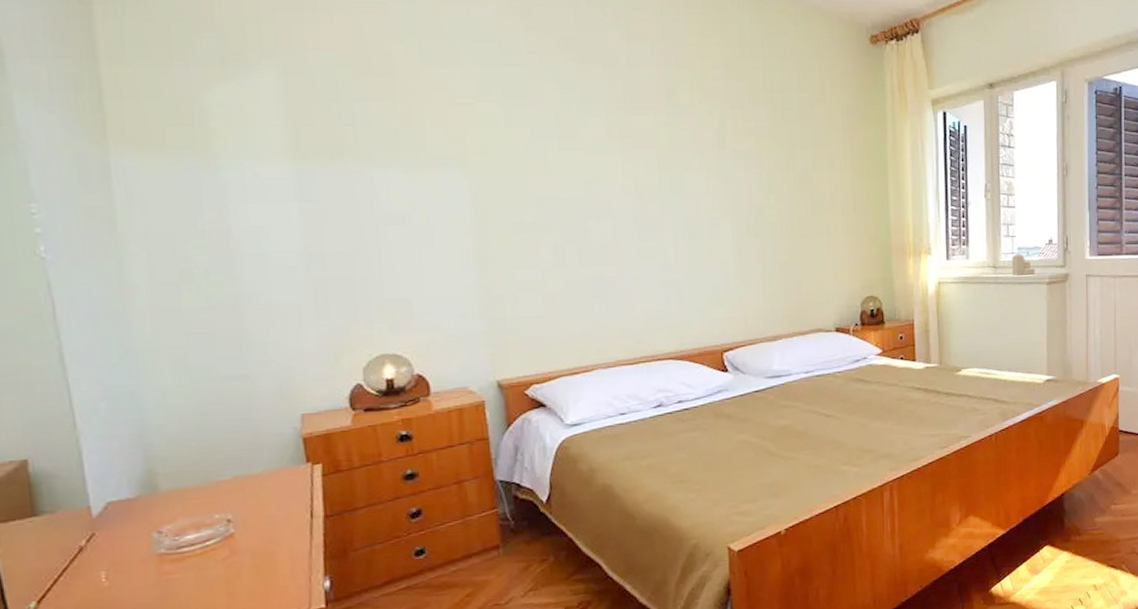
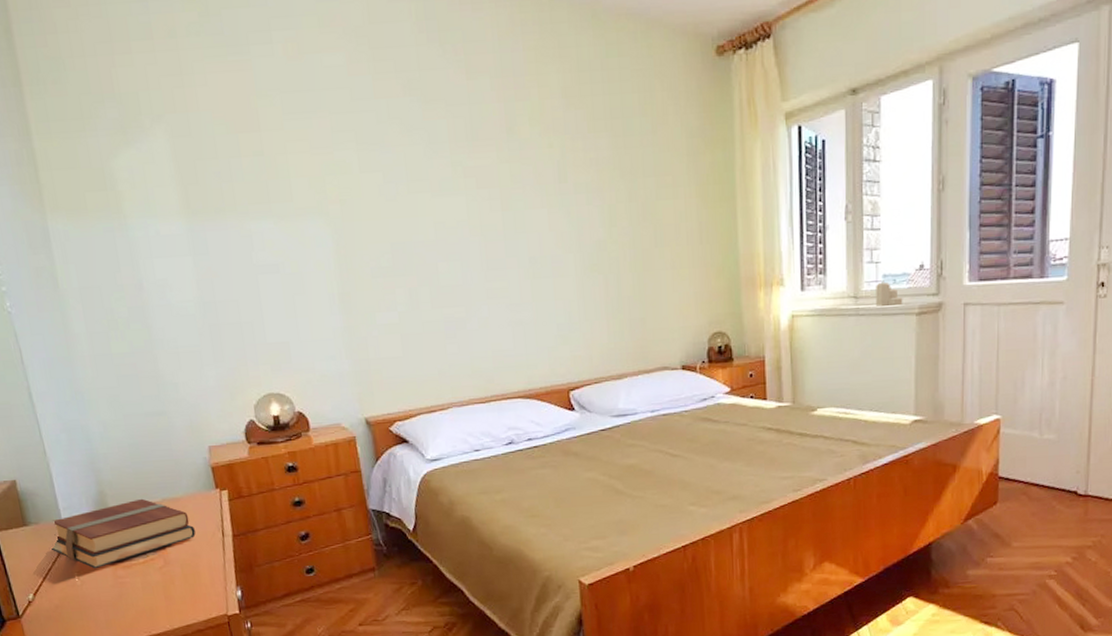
books: none [67,477,275,566] -> present [49,498,196,569]

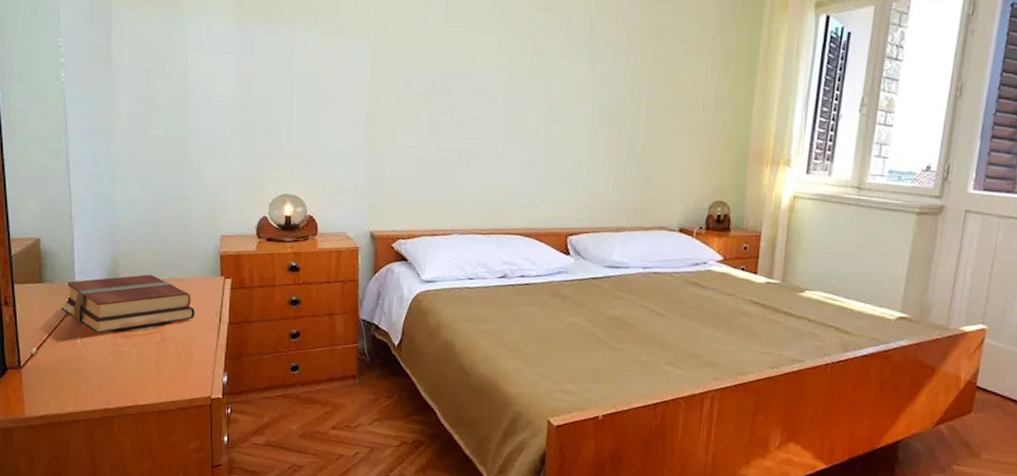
candle: present [876,280,903,307] -> none [878,175,906,203]

